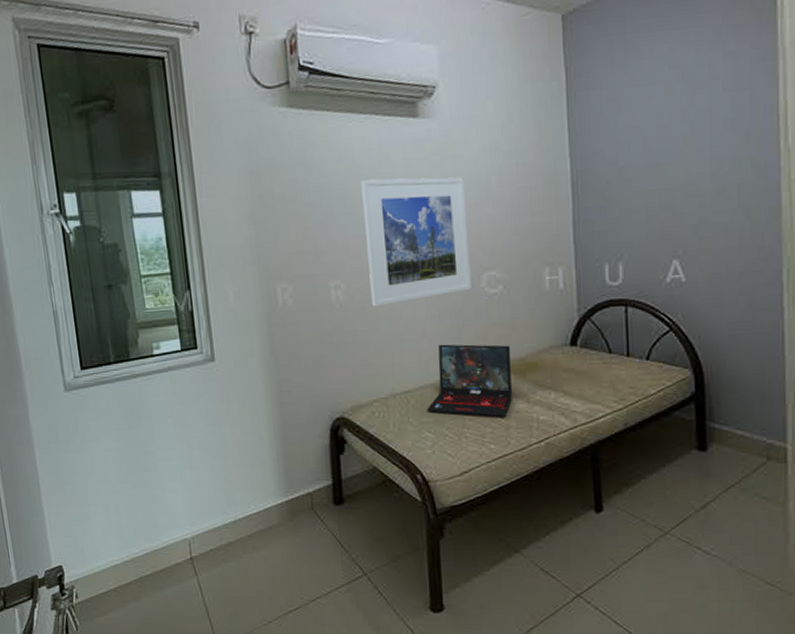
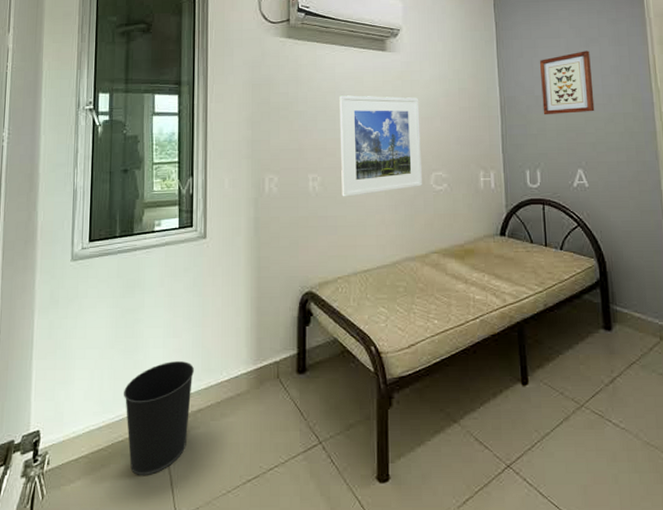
wastebasket: none [144,494,219,607] -> present [123,361,194,475]
laptop: present [426,344,512,417] -> none [382,230,453,295]
wall art: none [626,100,699,192] -> present [540,50,595,115]

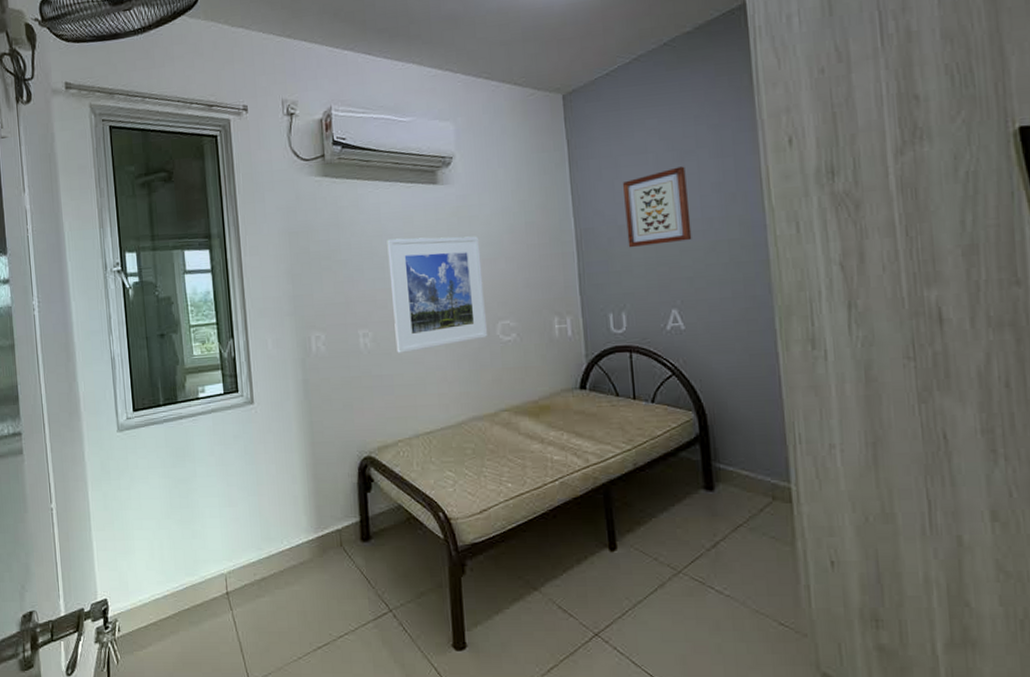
wastebasket: present [123,361,194,475] -> none [184,530,254,642]

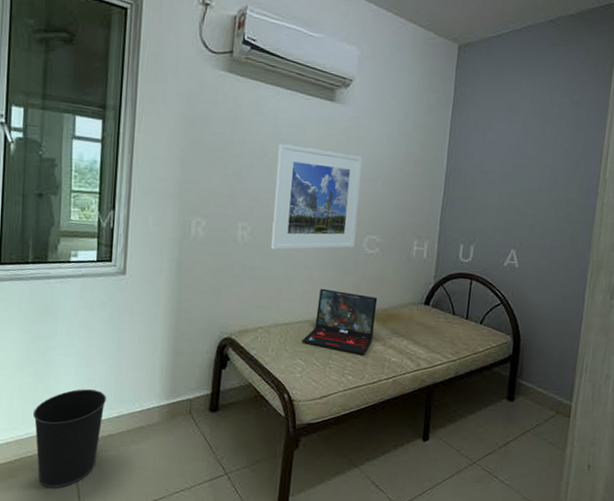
wastebasket: none [184,530,254,642] -> present [32,389,106,488]
laptop: none [447,387,527,457] -> present [301,288,378,355]
wall art: present [623,166,692,248] -> none [487,129,546,194]

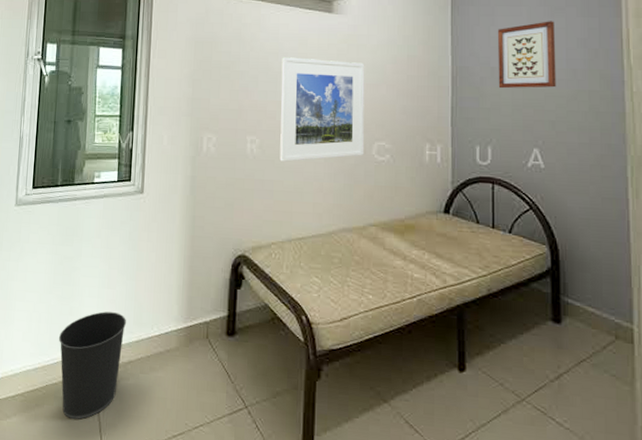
laptop: present [301,288,378,355] -> none [316,199,393,271]
wall art: none [487,129,546,194] -> present [498,21,556,89]

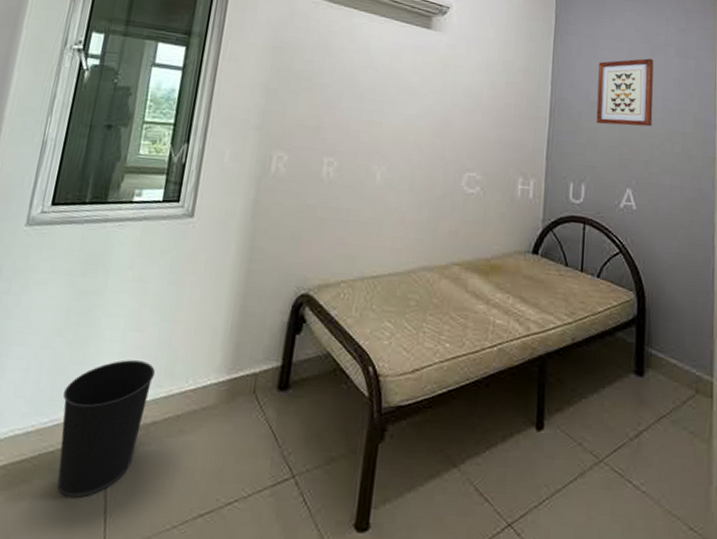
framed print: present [280,57,365,162] -> none [359,72,461,189]

